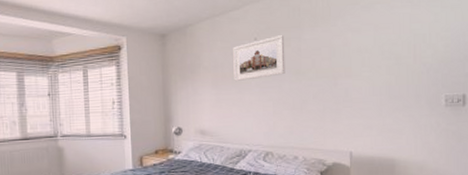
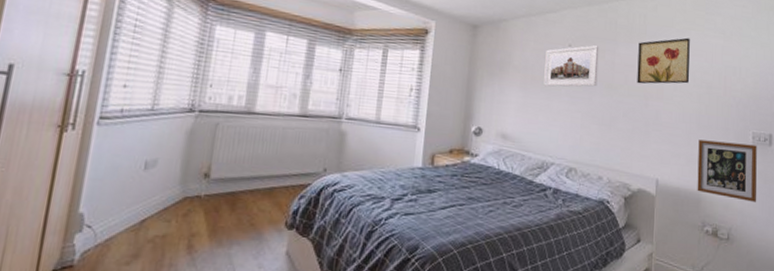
wall art: none [323,12,378,66] -> present [637,37,690,84]
picture frame: none [390,107,452,161] -> present [697,139,757,202]

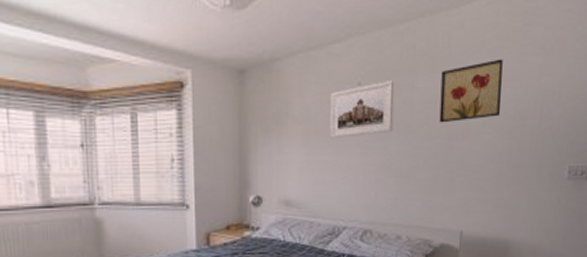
picture frame: present [697,139,757,202] -> none [504,180,573,243]

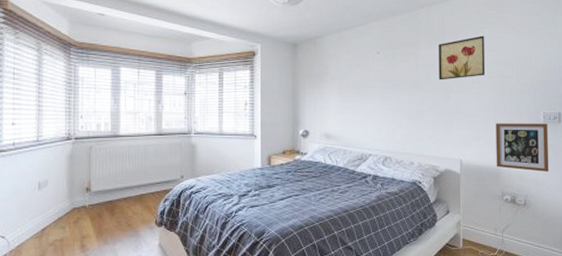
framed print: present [330,81,395,138] -> none [358,51,404,90]
picture frame: none [504,180,573,243] -> present [496,123,549,172]

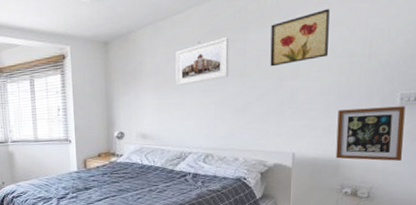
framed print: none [358,51,404,90] -> present [176,37,229,85]

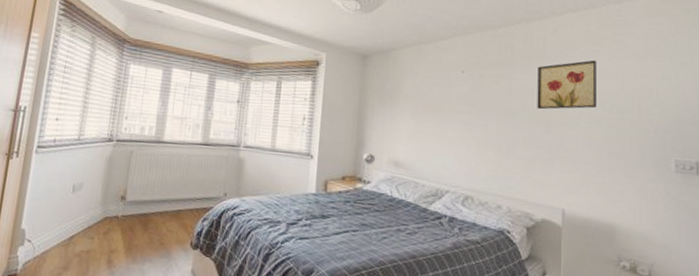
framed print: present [176,37,229,85] -> none [436,71,495,114]
picture frame: present [335,106,406,161] -> none [610,167,684,237]

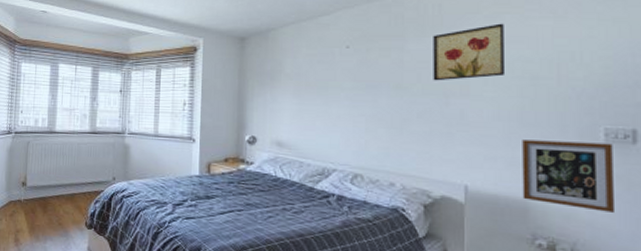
picture frame: none [610,167,684,237] -> present [522,139,616,212]

